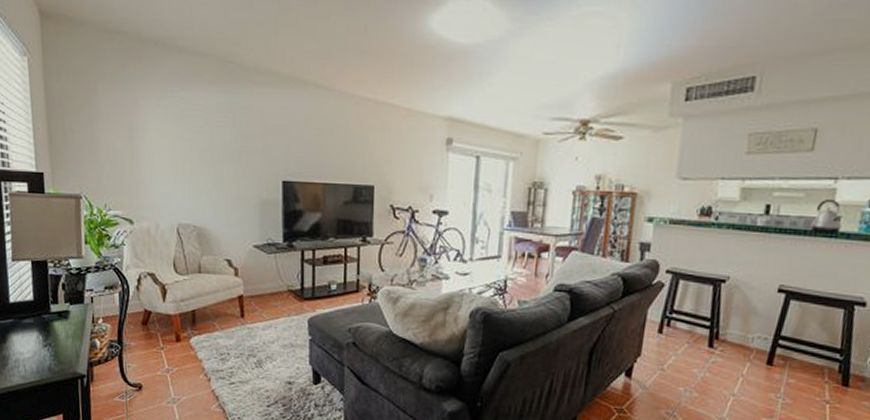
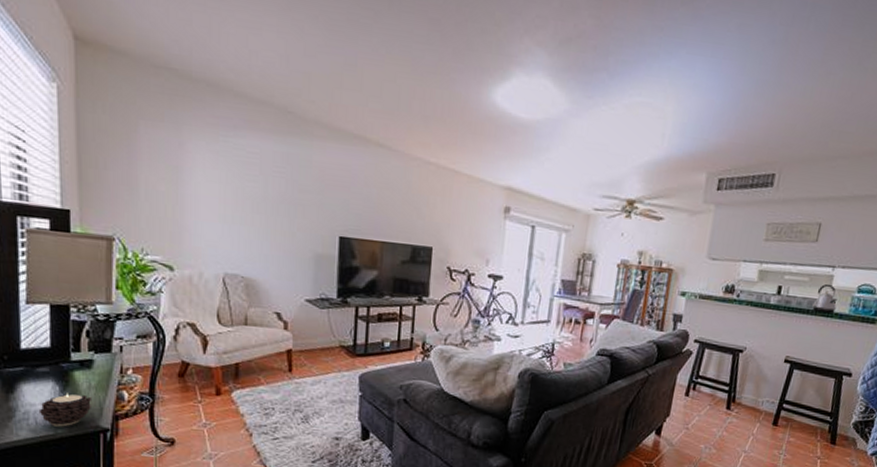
candle: none [26,342,70,374] -> present [38,393,91,427]

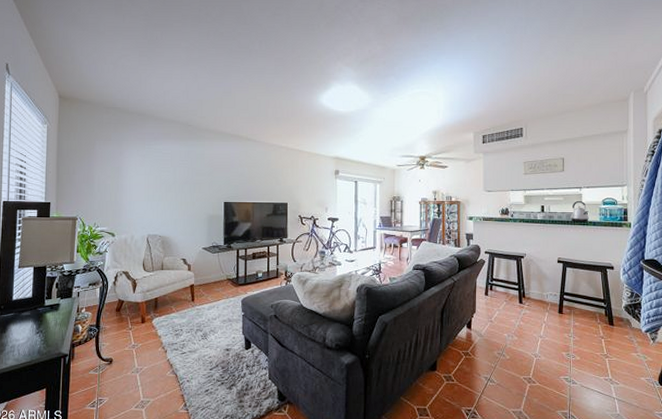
candle: present [38,393,91,427] -> none [21,329,57,355]

